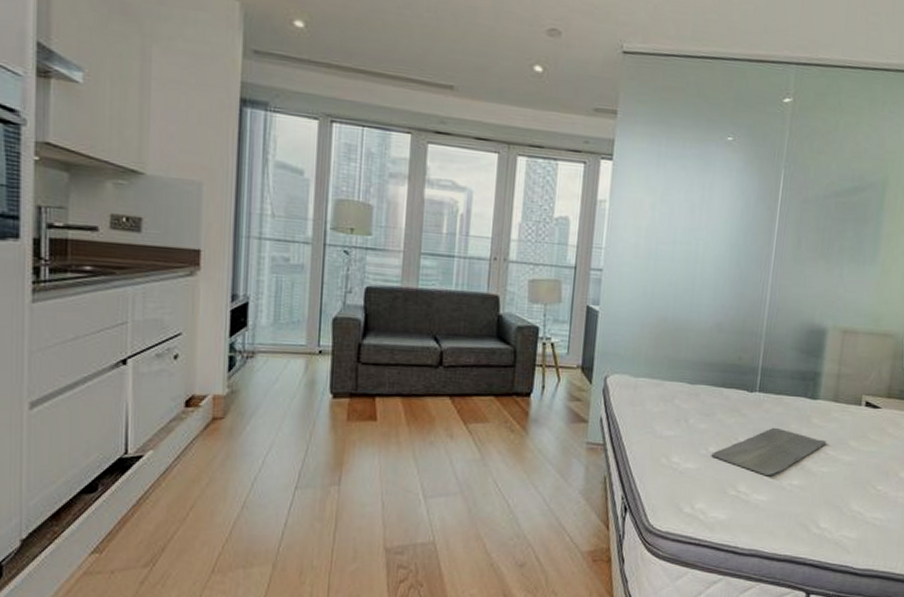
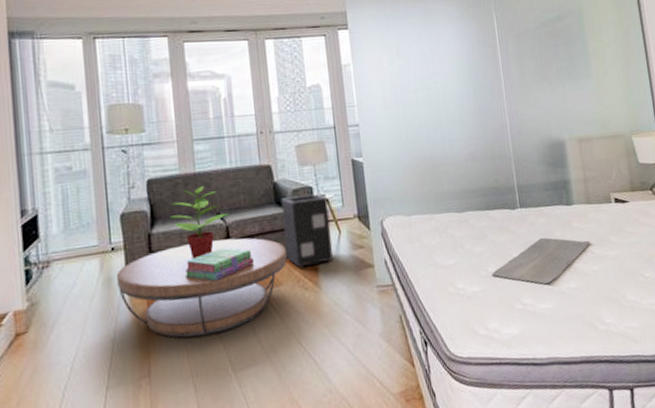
coffee table: none [319,361,500,457] -> present [116,238,288,338]
potted plant: none [383,303,446,378] -> present [170,185,229,259]
stack of books: none [389,372,464,405] -> present [184,247,255,282]
speaker: none [498,333,553,409] -> present [281,194,334,268]

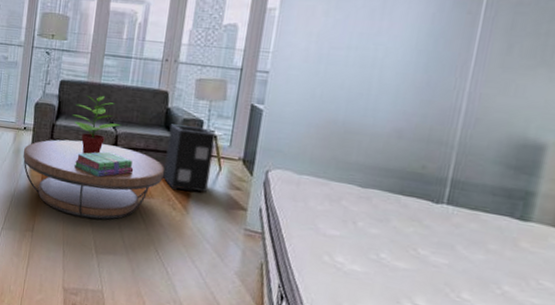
bath mat: present [492,237,590,285] -> none [382,243,540,295]

